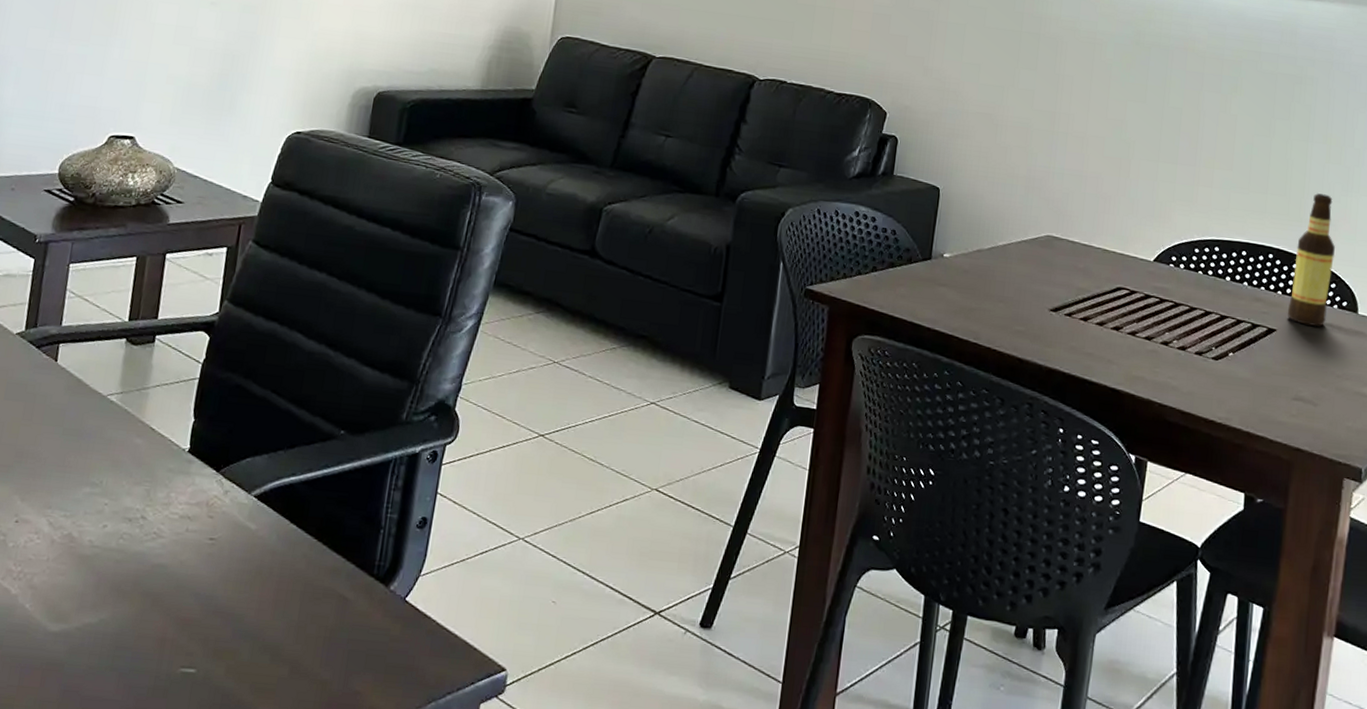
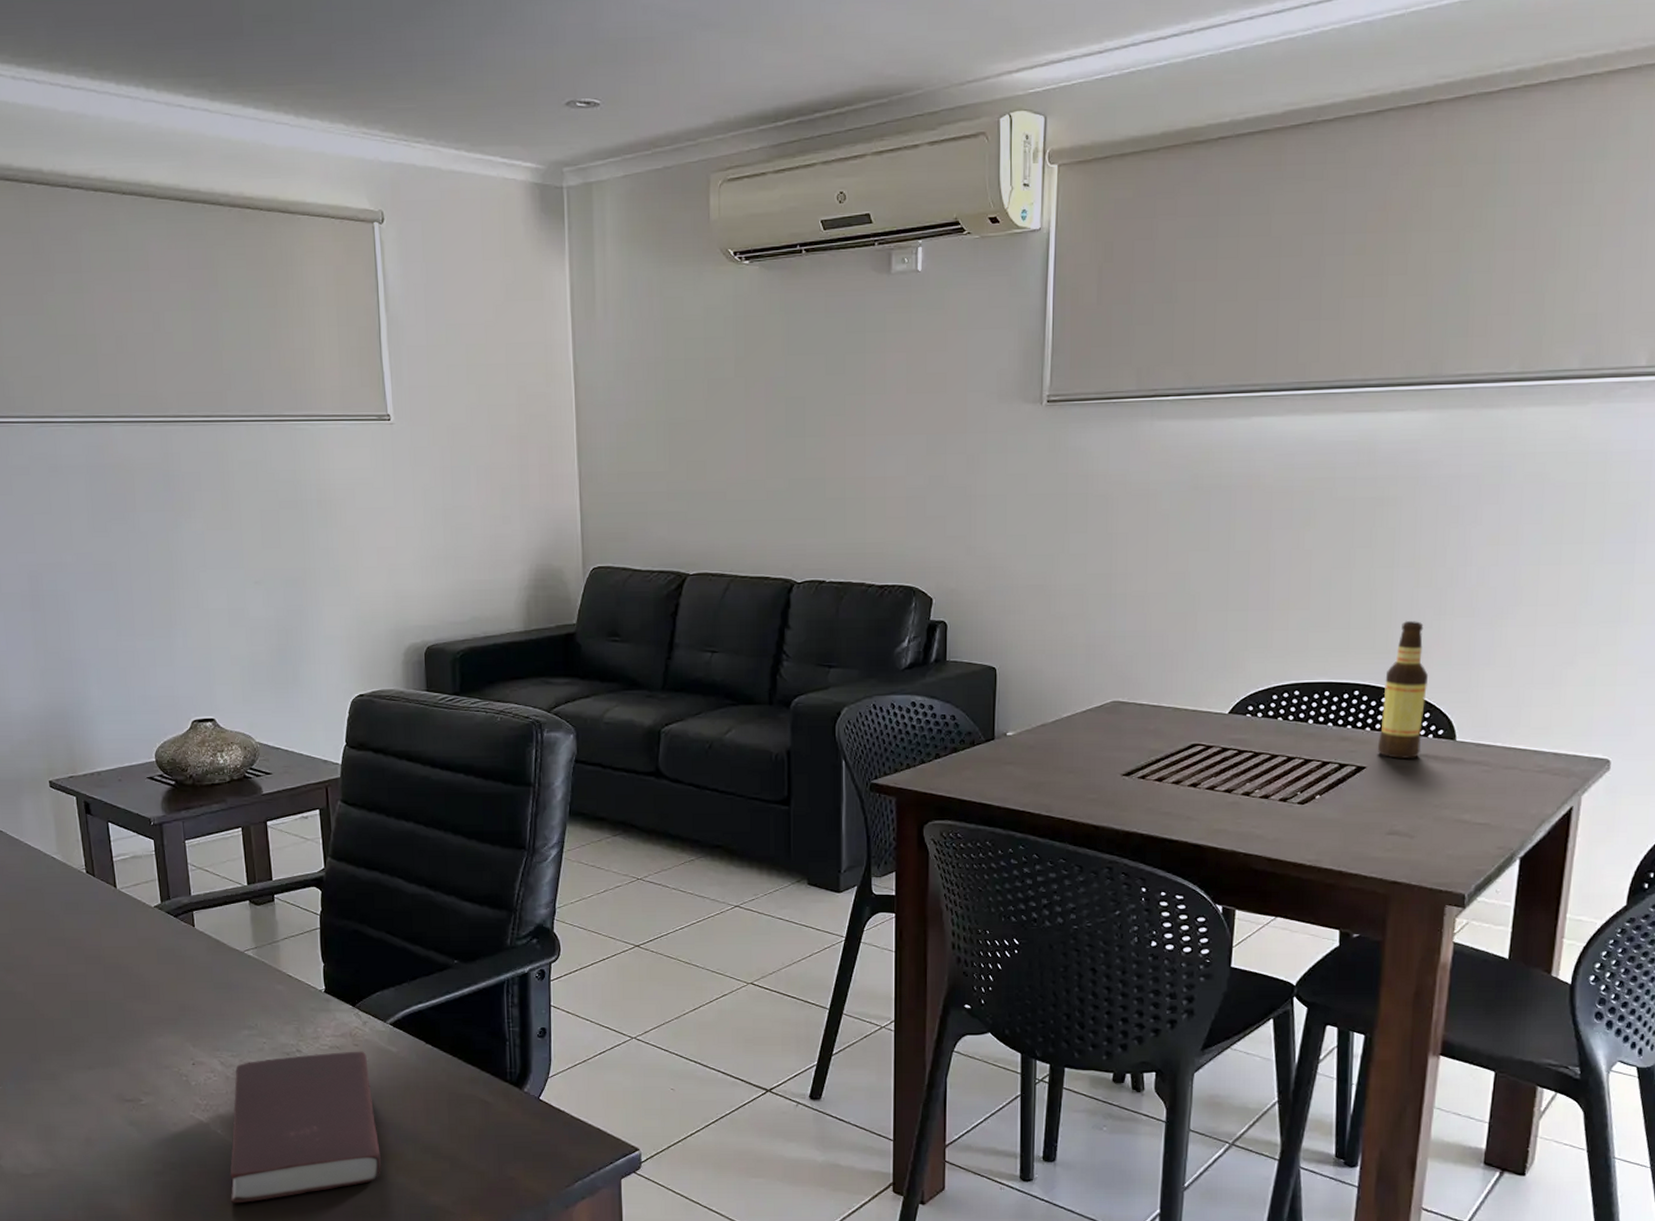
book: none [20,522,221,697] -> present [230,1051,382,1203]

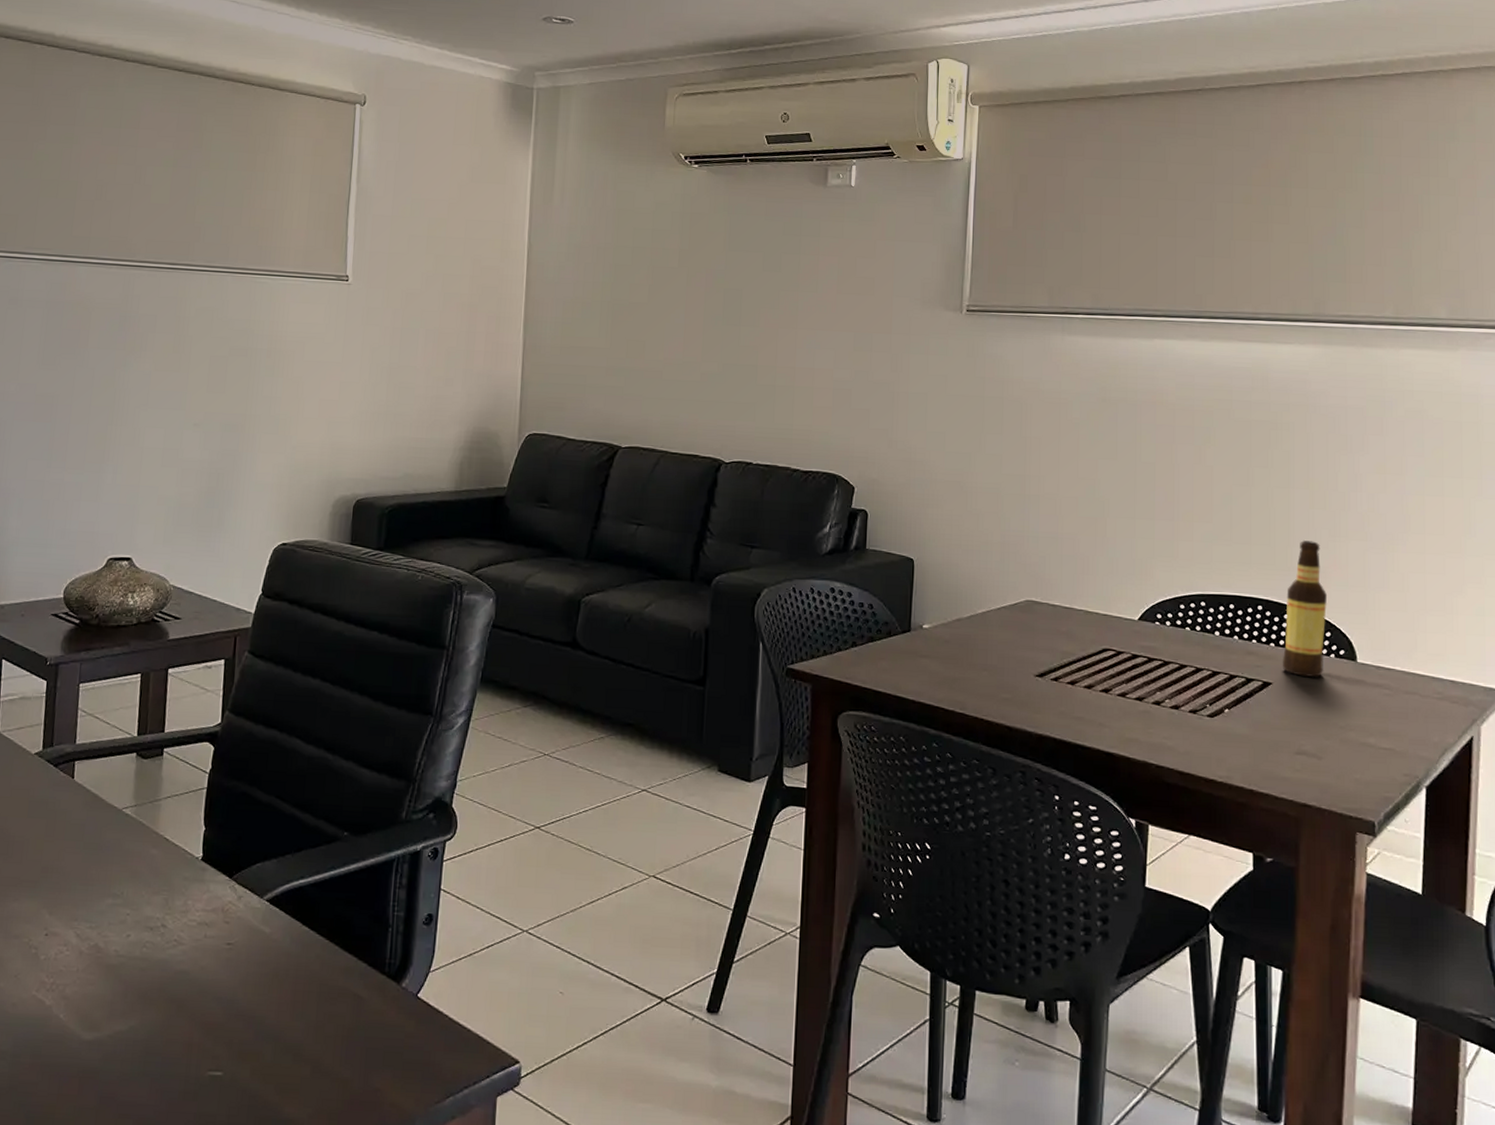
book: present [230,1051,382,1203] -> none [60,929,237,1105]

